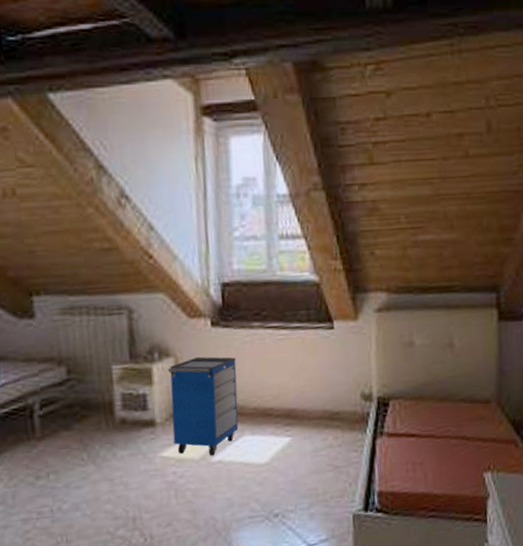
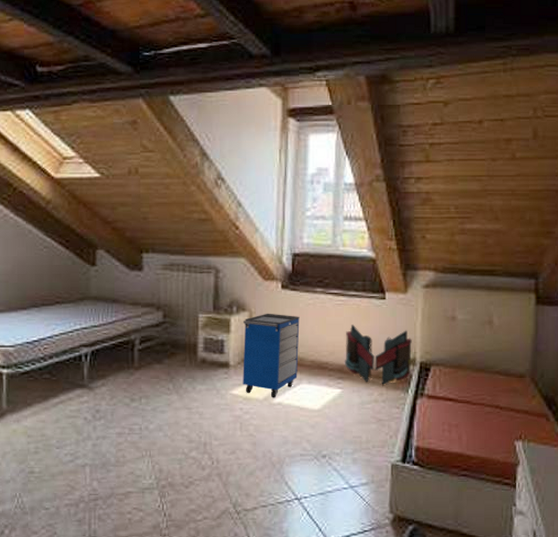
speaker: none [291,361,368,427] -> present [345,325,412,385]

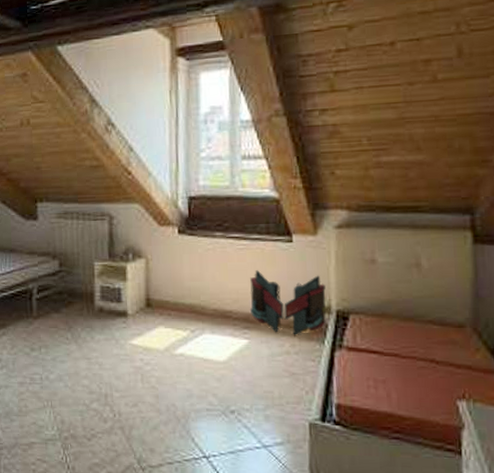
cabinet: present [242,313,300,398] -> none [139,259,200,349]

